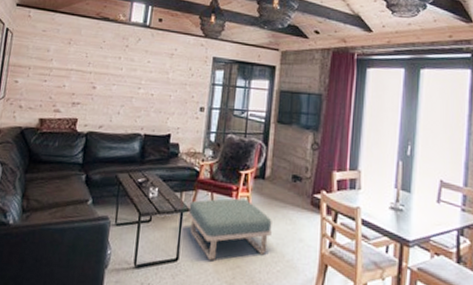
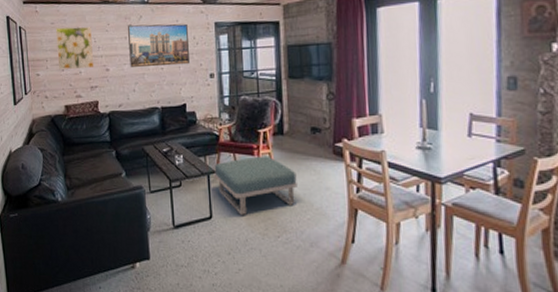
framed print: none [41,36,85,83] -> present [56,27,94,70]
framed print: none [119,45,185,95] -> present [128,23,189,68]

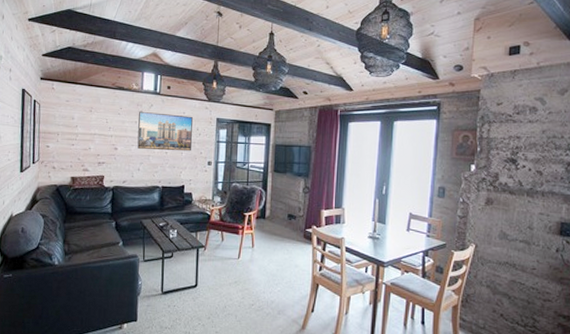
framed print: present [56,27,94,70] -> none [69,105,105,145]
footstool: present [214,156,297,215] -> none [203,235,273,285]

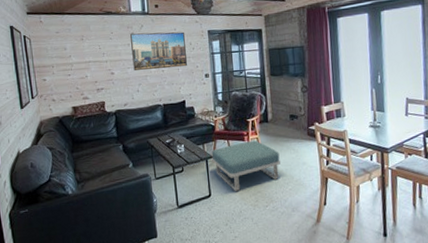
footstool: none [203,235,273,285] -> present [211,140,280,191]

